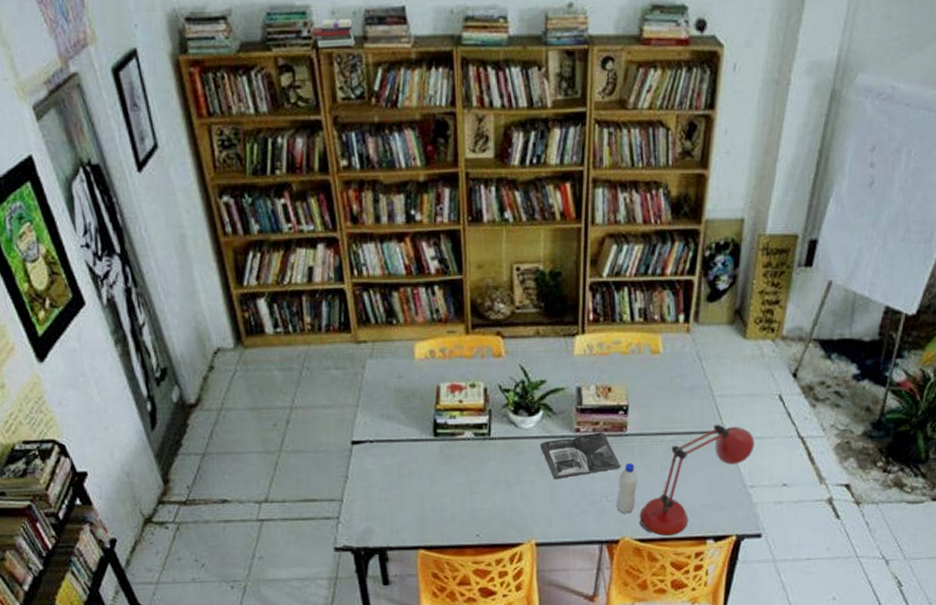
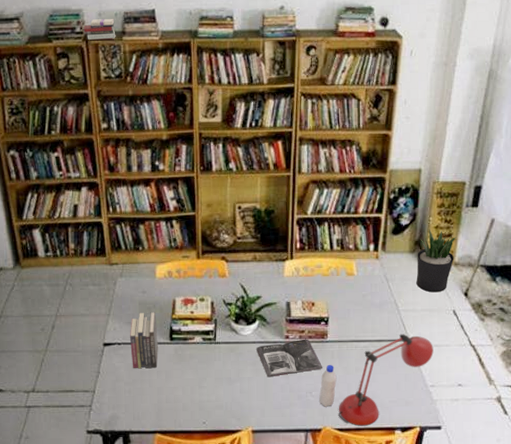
books: none [384,401,420,472] -> present [130,312,158,369]
planter: none [735,295,785,374] -> present [416,229,456,293]

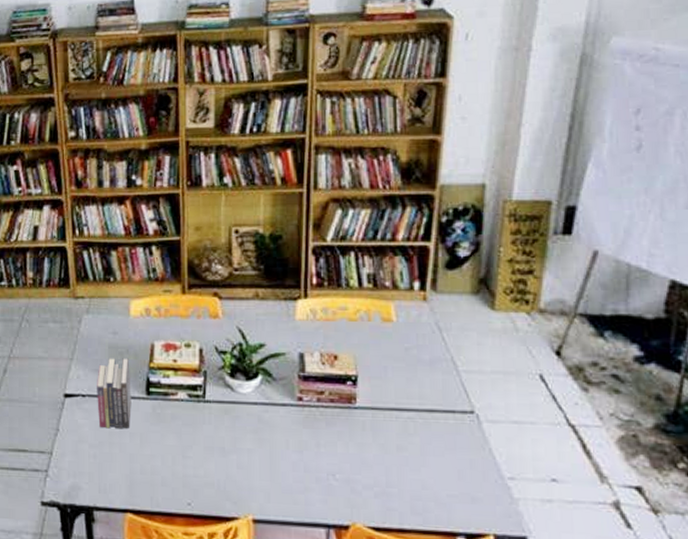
books: present [83,18,116,41] -> none [51,11,88,38]
magazine: present [256,339,323,378] -> none [259,402,350,451]
water bottle: present [319,365,337,407] -> none [346,439,370,496]
desk lamp: present [338,334,434,426] -> none [373,403,512,527]
planter: present [416,229,456,293] -> none [482,263,541,349]

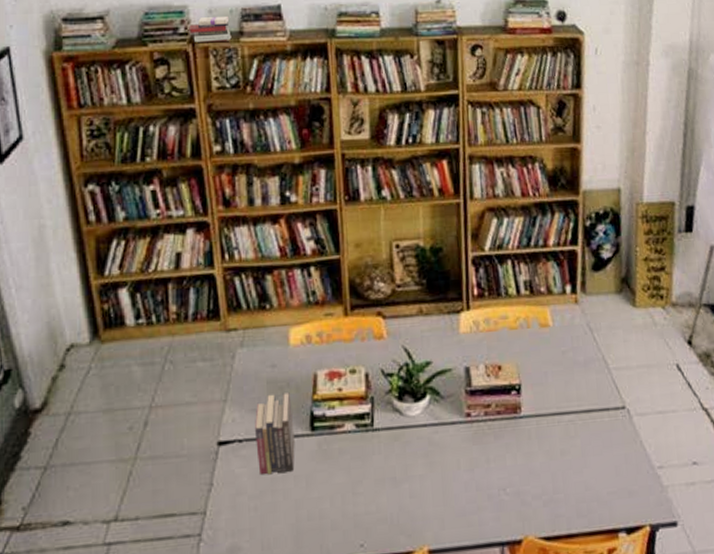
books: none [51,11,88,38] -> present [189,15,232,43]

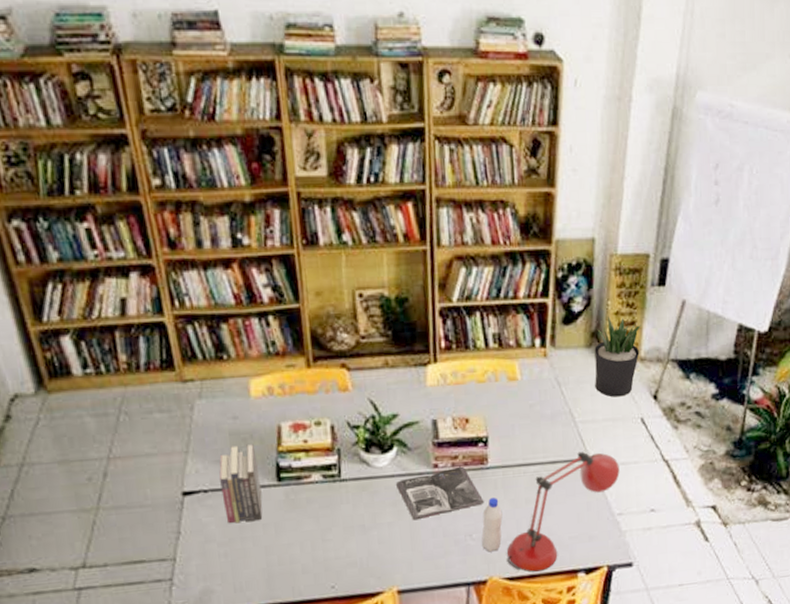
books: present [189,15,232,43] -> none [110,21,163,55]
magazine: none [429,415,518,473] -> present [396,466,484,521]
water bottle: none [515,449,538,509] -> present [481,498,503,552]
desk lamp: none [542,399,658,531] -> present [507,451,620,572]
planter: none [625,262,671,343] -> present [594,316,641,397]

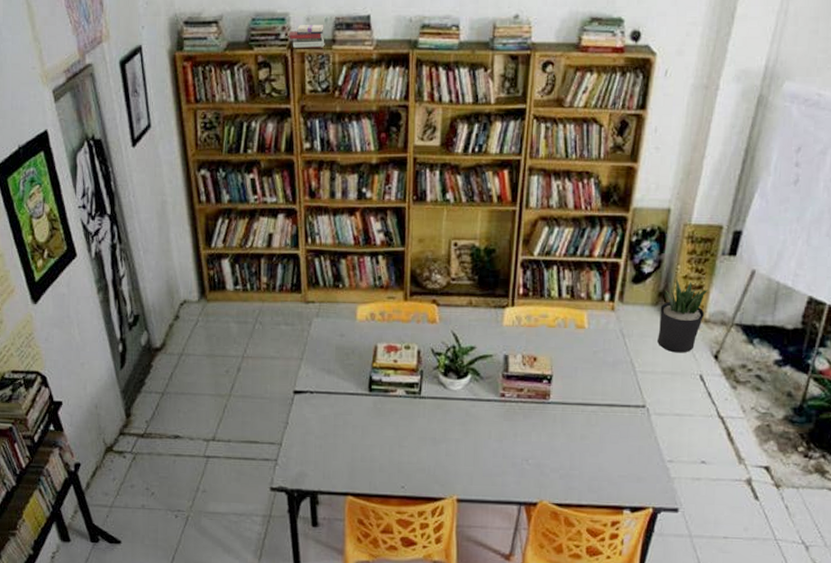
books: none [110,21,163,55] -> present [289,24,325,49]
books: present [219,444,263,523] -> none [324,358,355,422]
magazine: present [396,466,484,521] -> none [467,398,543,440]
water bottle: present [481,498,503,552] -> none [536,430,558,478]
desk lamp: present [507,451,620,572] -> none [558,398,674,502]

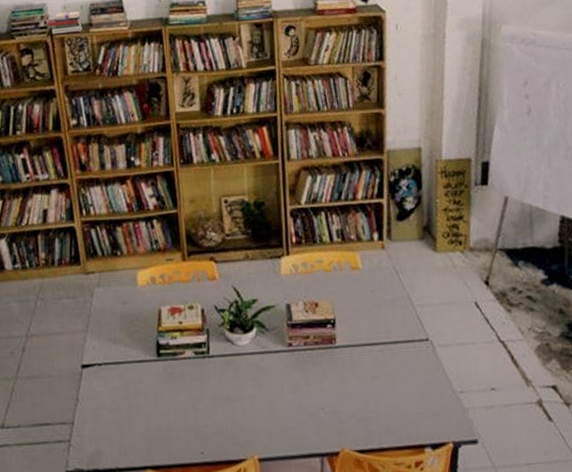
planter: present [657,279,708,353] -> none [427,212,469,283]

